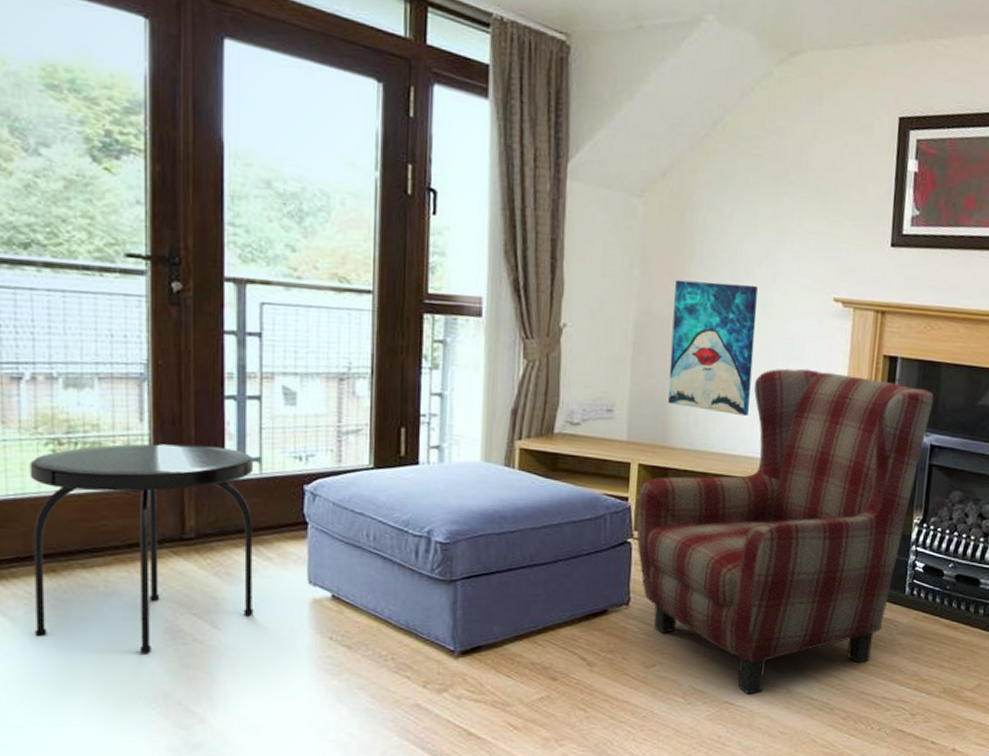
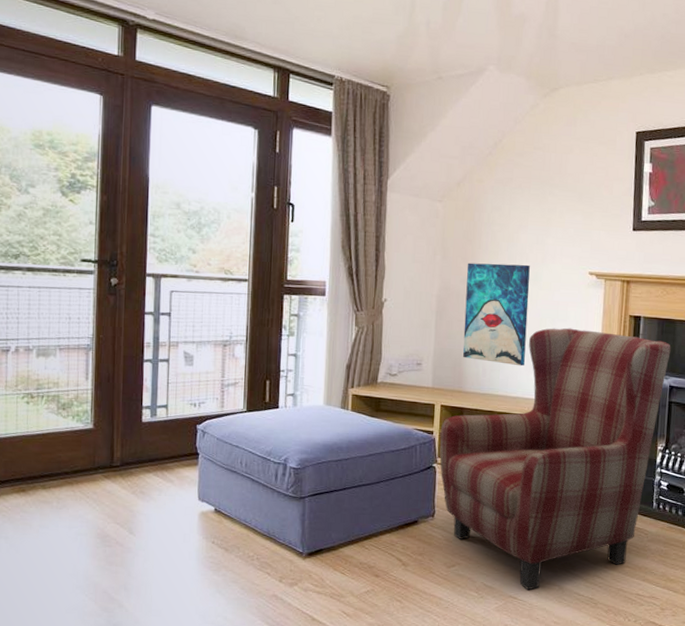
side table: present [29,443,254,654] -> none [8,396,163,554]

